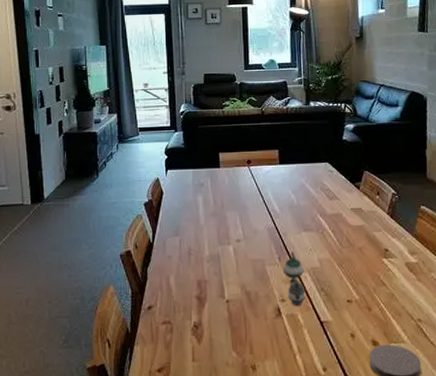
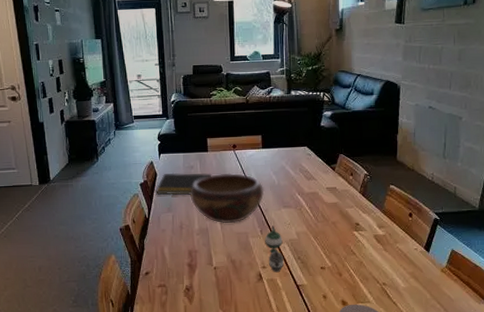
notepad: none [162,191,224,216] -> present [156,172,212,195]
decorative bowl: none [199,191,283,250] -> present [190,173,265,224]

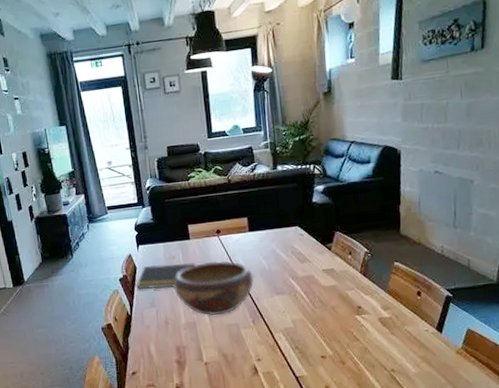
teapot: present [265,225,284,273] -> none [258,314,281,365]

